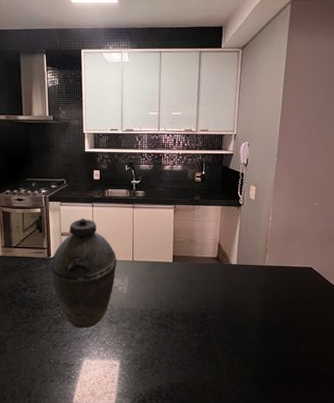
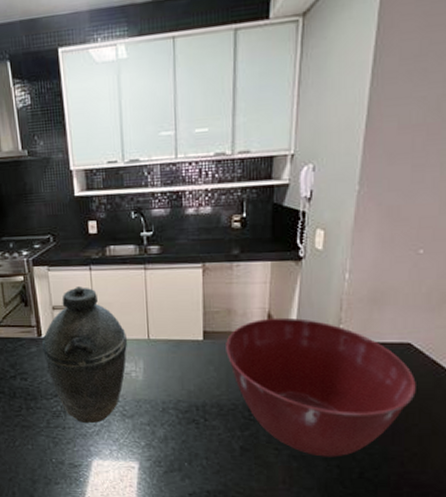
mixing bowl: none [189,247,316,353] -> present [226,317,416,457]

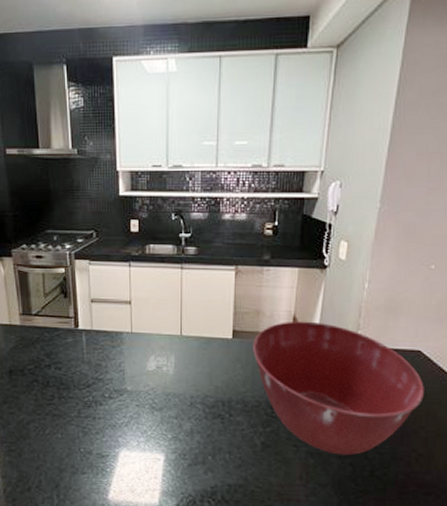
kettle: present [41,287,128,424] -> none [78,282,161,415]

